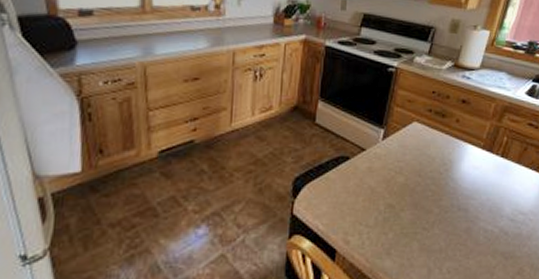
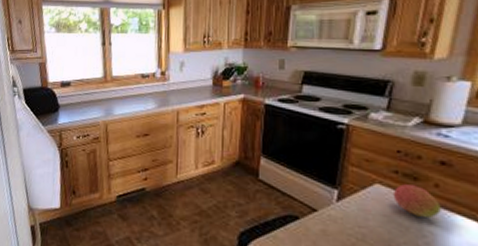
fruit: none [426,121,459,148] -> present [392,184,441,218]

